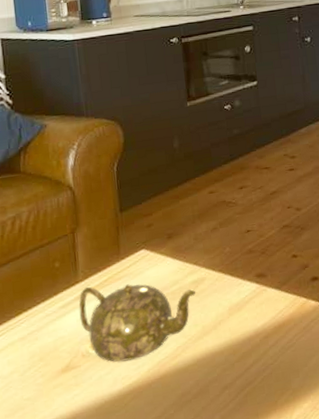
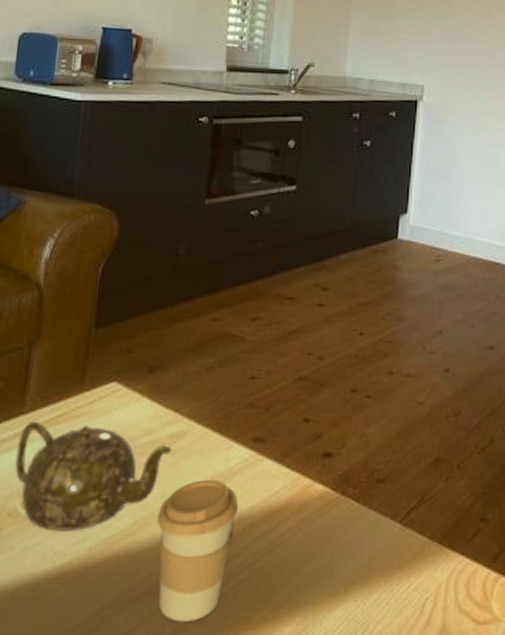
coffee cup: none [194,309,254,412] -> present [157,479,238,622]

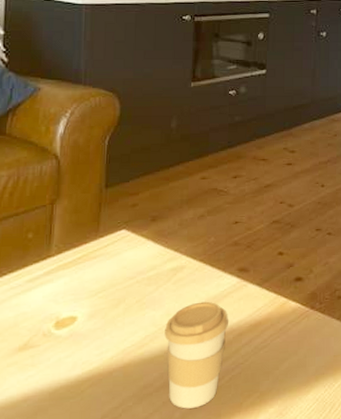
teapot: present [15,421,171,531] -> none [46,262,172,346]

